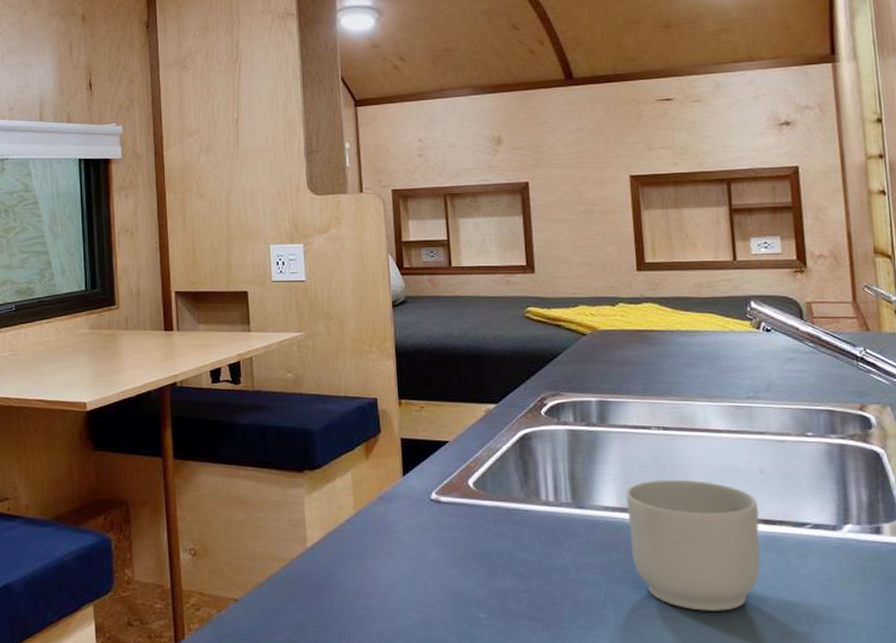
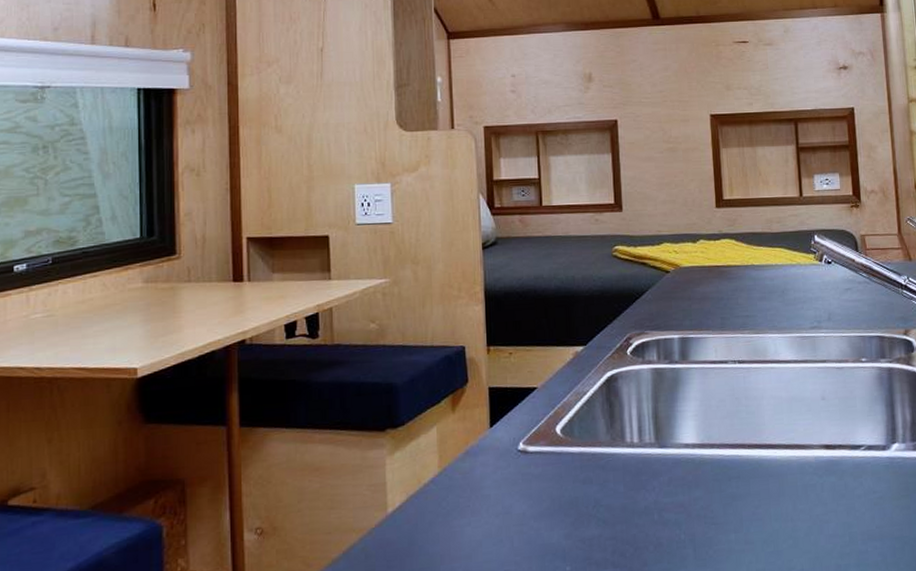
mug: present [626,479,760,611] -> none [705,410,823,541]

